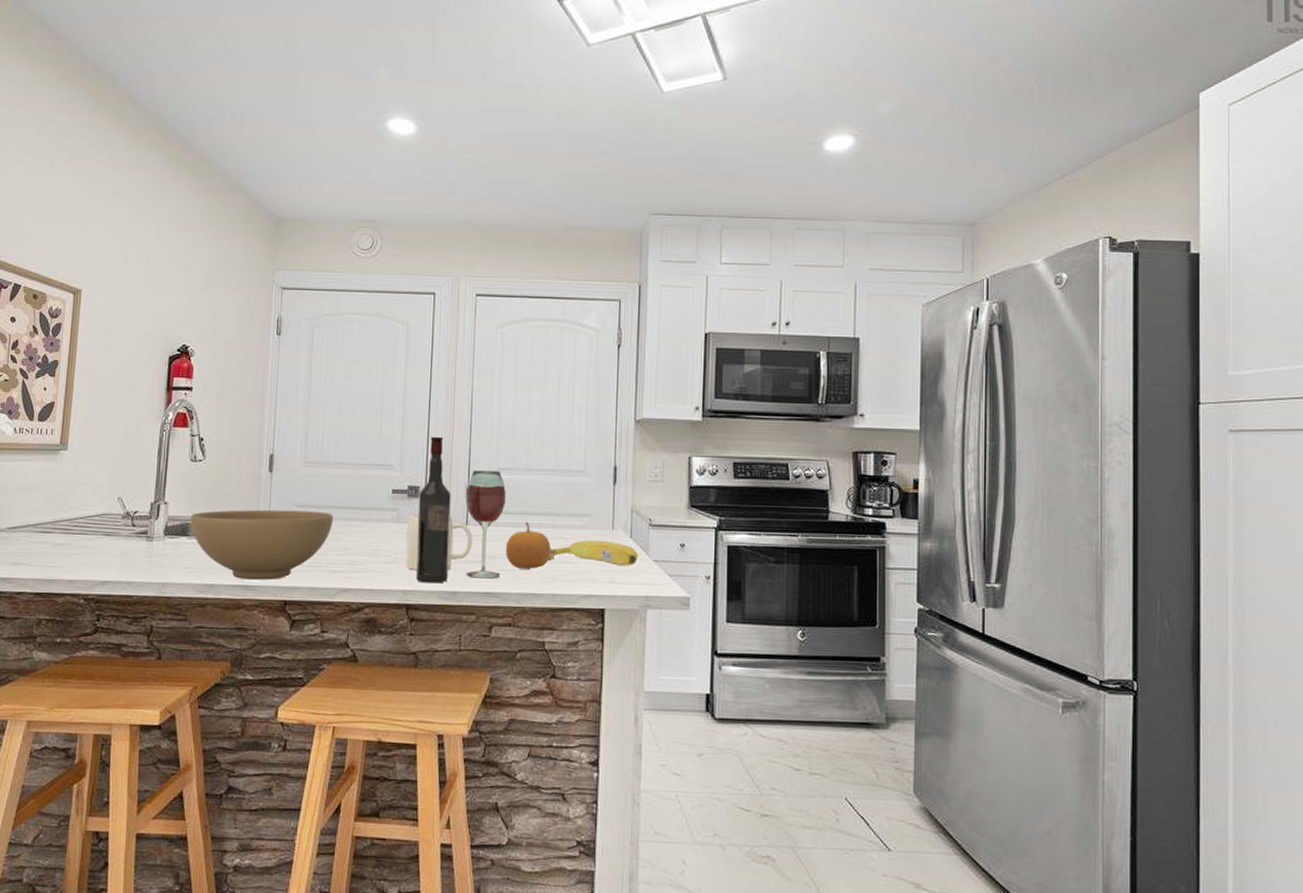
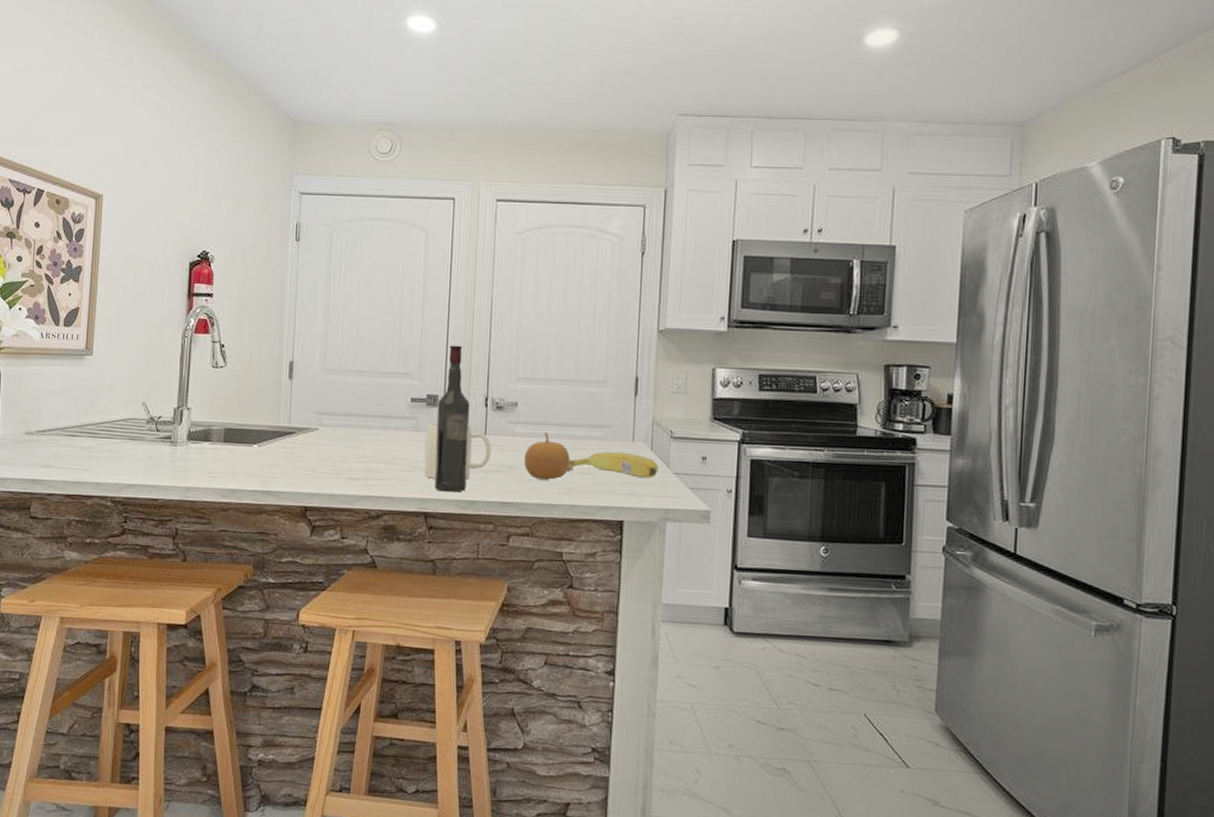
bowl: present [190,509,334,580] -> none [212,416,353,486]
wineglass: present [466,470,506,579] -> none [484,380,525,489]

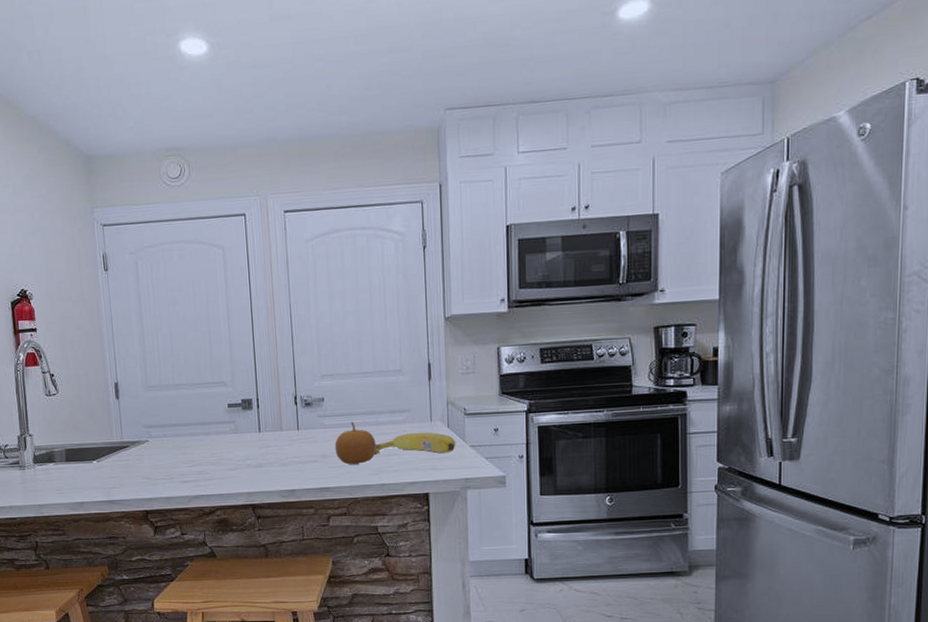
mug: present [424,422,491,479] -> none [244,423,305,474]
wine bottle: present [434,345,470,493] -> none [252,351,286,485]

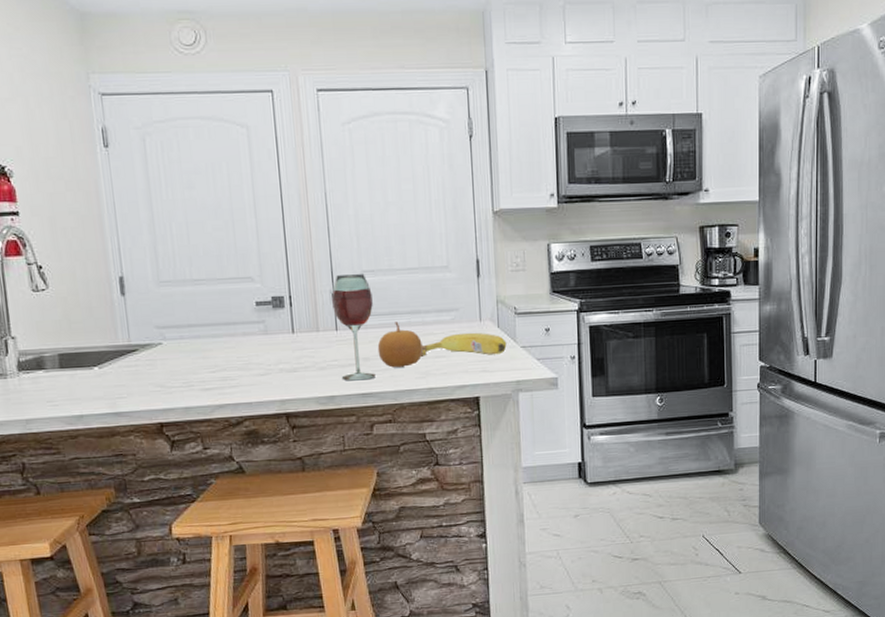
wineglass: none [294,378,332,476] -> present [332,274,376,381]

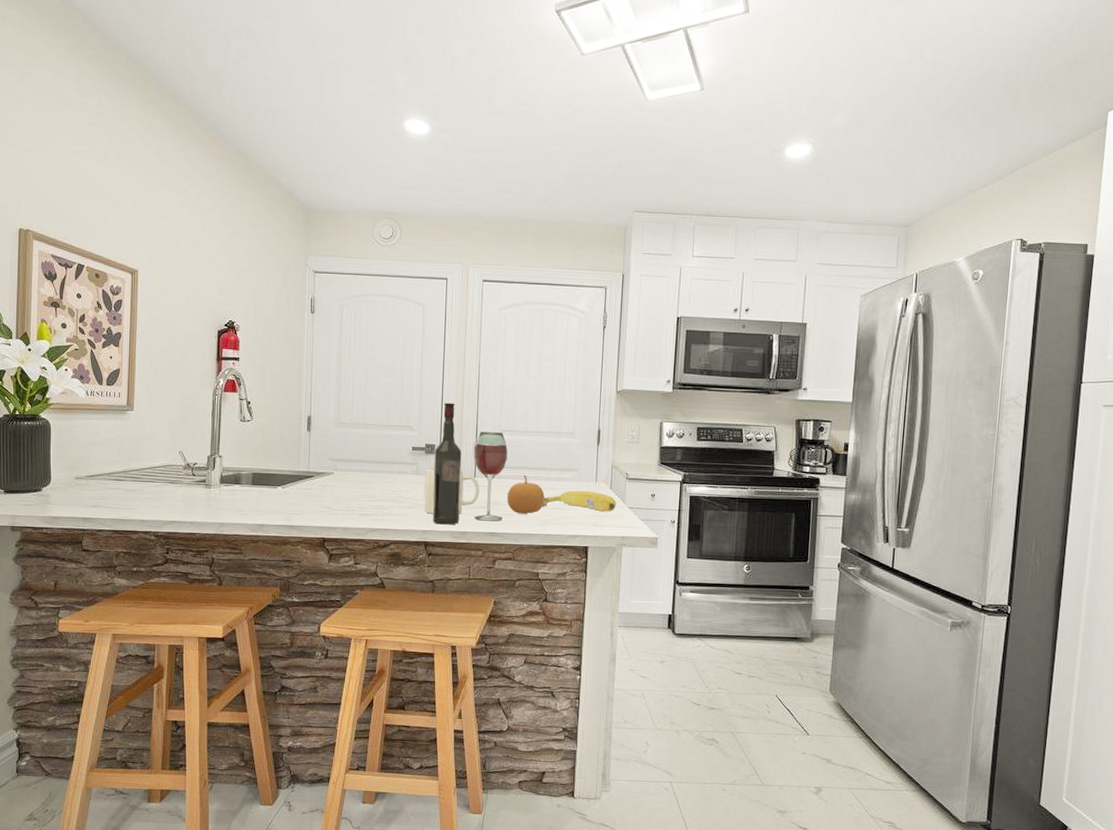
mug: none [275,323,345,380] -> present [423,467,480,514]
wine bottle: none [283,243,324,391] -> present [432,402,462,525]

